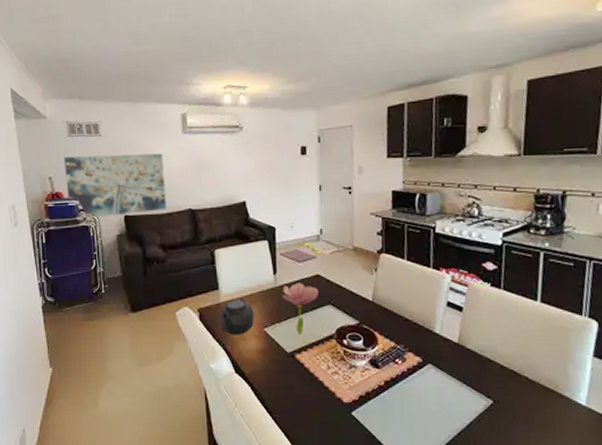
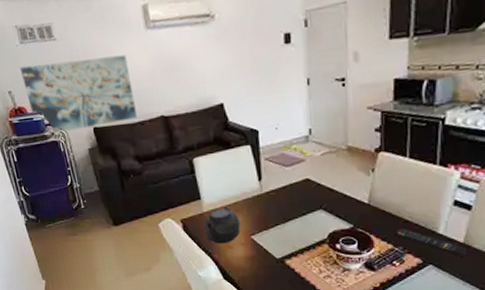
flower: present [282,282,319,336] -> none [268,187,309,242]
remote control: none [396,326,462,356] -> present [395,227,467,256]

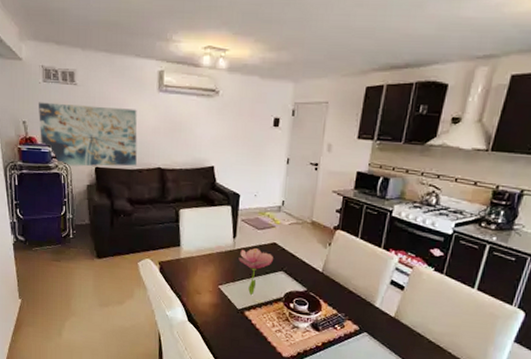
teapot: present [203,206,241,244] -> none [178,256,211,289]
flower: none [268,187,309,242] -> present [238,247,273,296]
remote control: present [395,227,467,256] -> none [340,297,396,329]

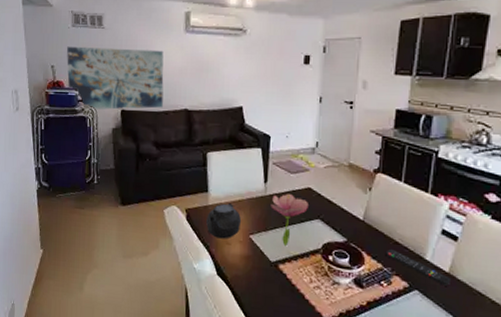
teapot: none [178,256,211,289] -> present [206,202,241,239]
remote control: none [340,297,396,329] -> present [385,248,452,286]

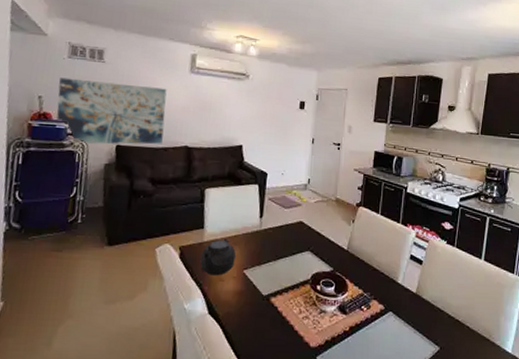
flower: present [271,193,308,247] -> none [265,227,300,279]
remote control: present [385,248,452,286] -> none [365,275,418,305]

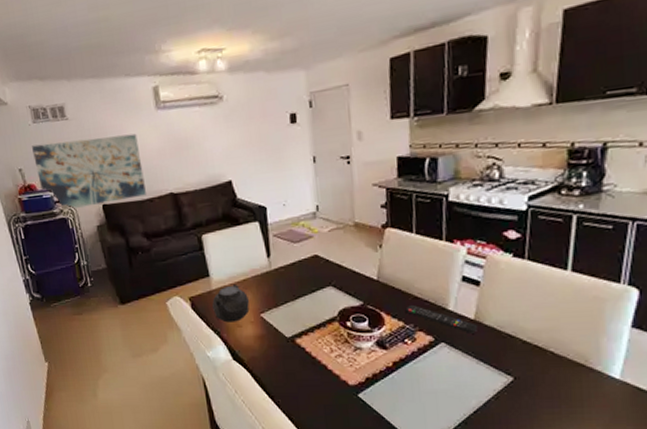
remote control: none [365,275,418,305] -> present [405,304,479,334]

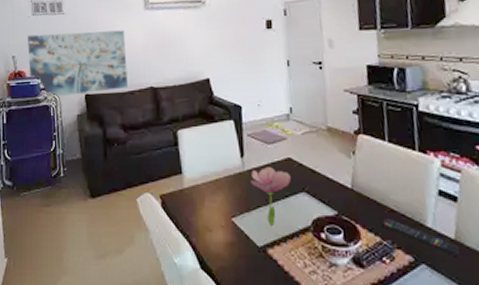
teapot: present [212,283,250,323] -> none [183,183,221,226]
flower: none [277,264,318,320] -> present [250,166,291,227]

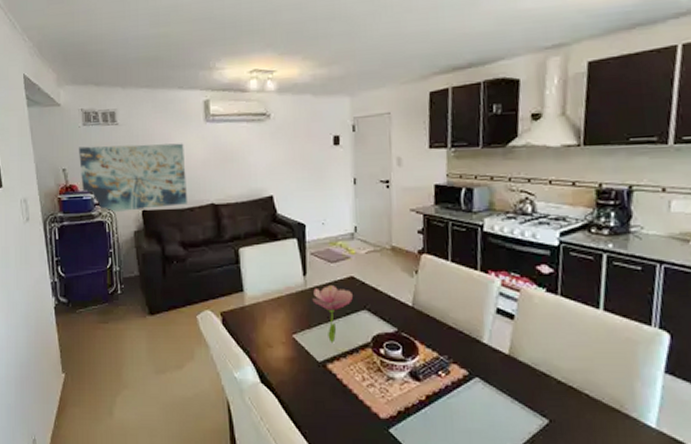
remote control: present [381,218,460,255] -> none [439,334,513,369]

